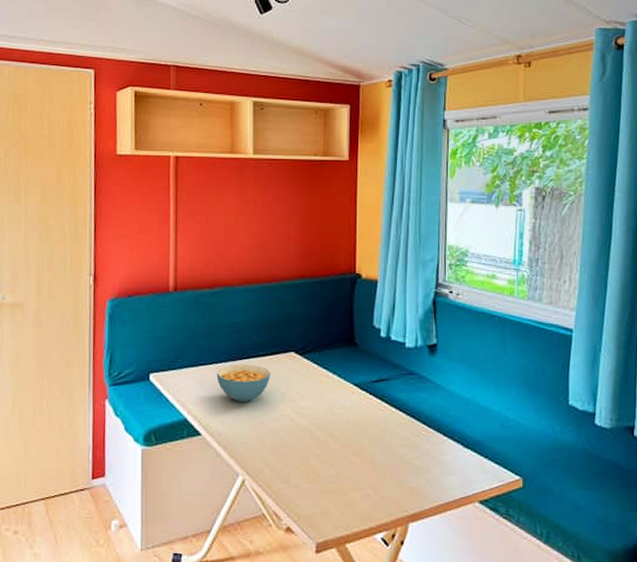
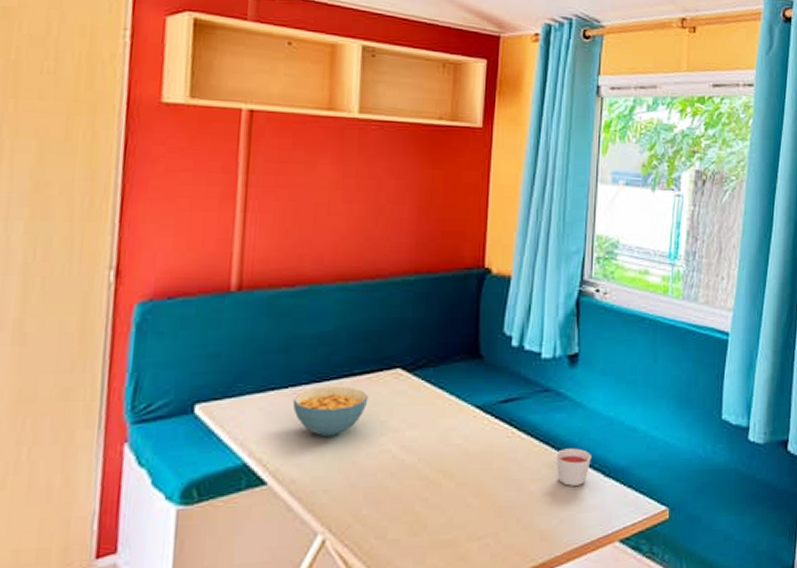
candle: none [421,422,451,453] -> present [556,448,591,486]

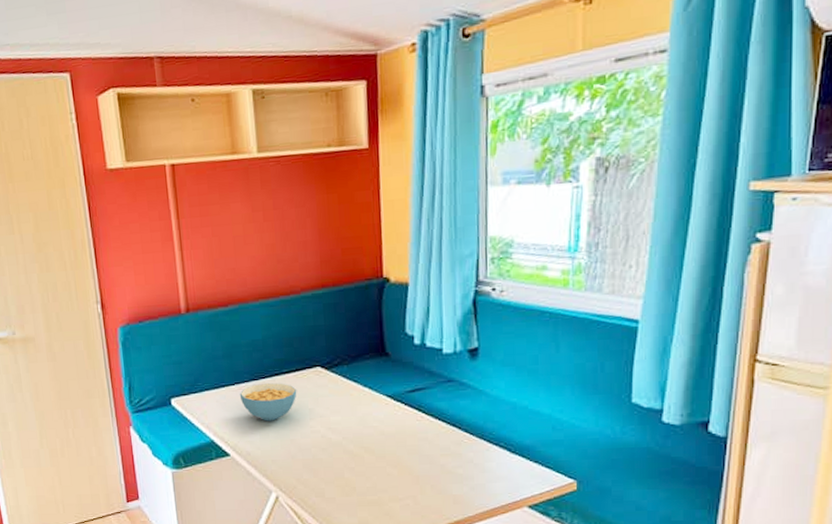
candle: present [556,448,591,486] -> none [463,429,497,461]

